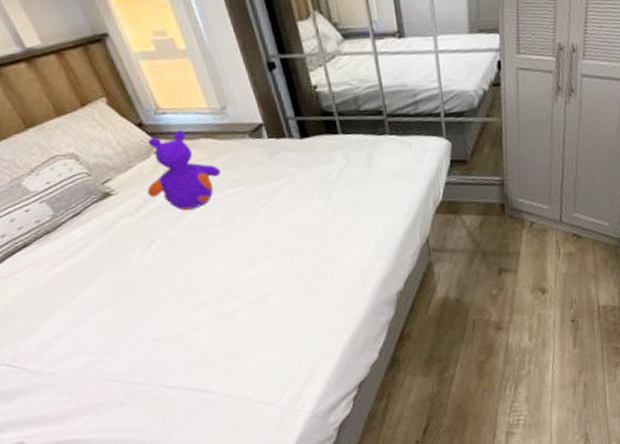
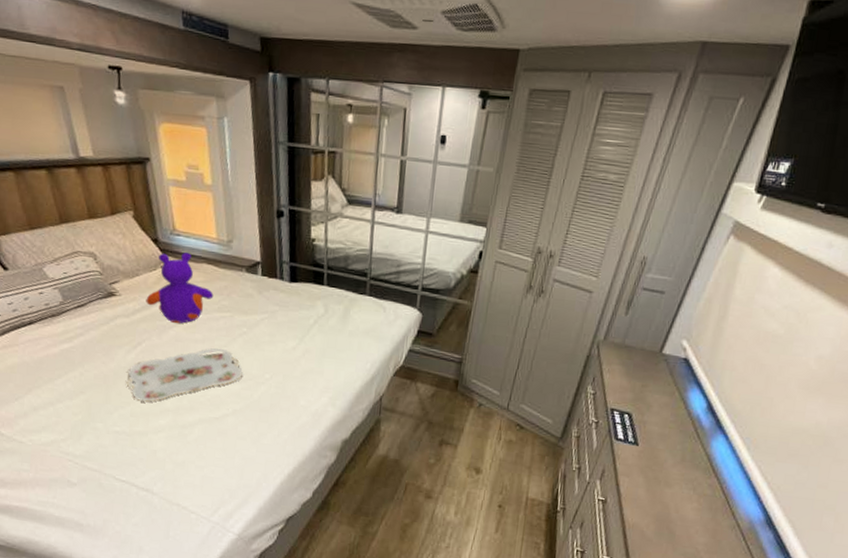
serving tray: none [149,226,275,301] -> present [126,347,243,402]

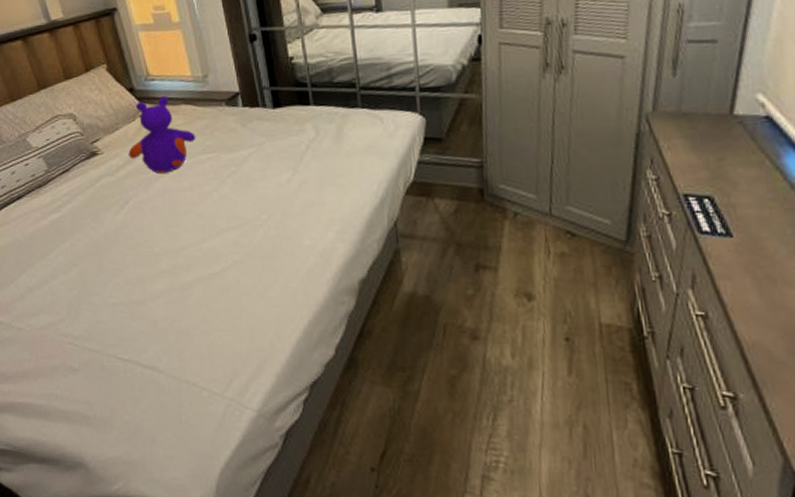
serving tray: present [126,347,243,402] -> none [118,193,237,265]

